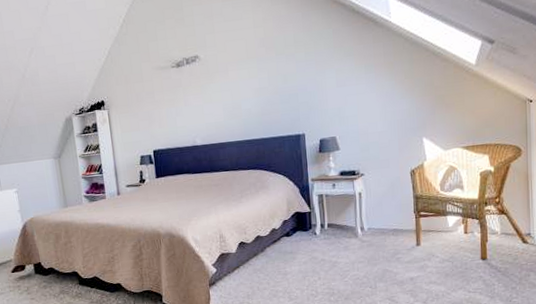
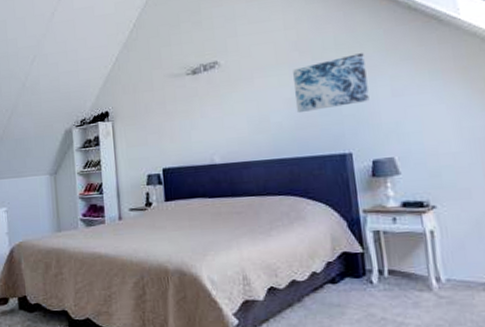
wall art: none [260,49,320,100] -> present [293,53,369,112]

